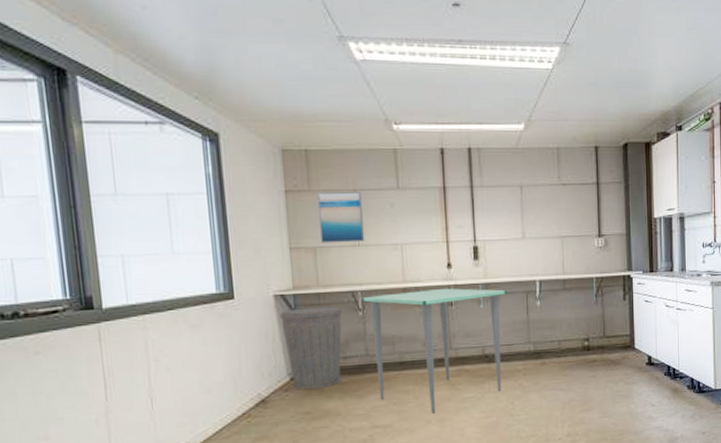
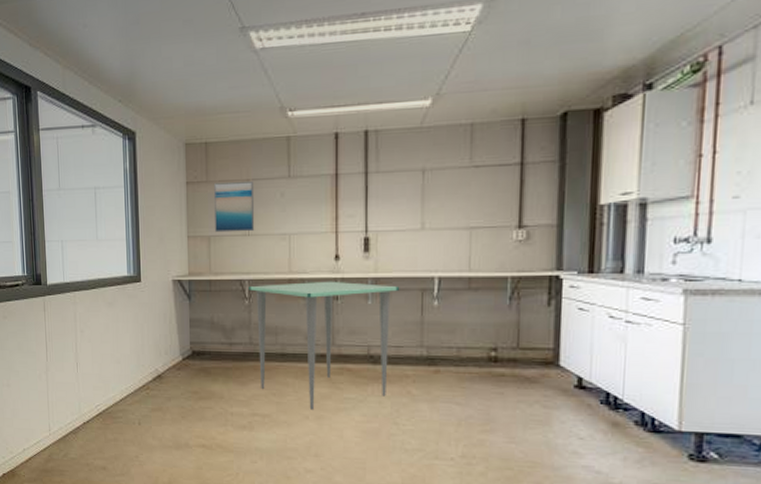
trash can: present [279,306,342,390] -> none [176,293,230,371]

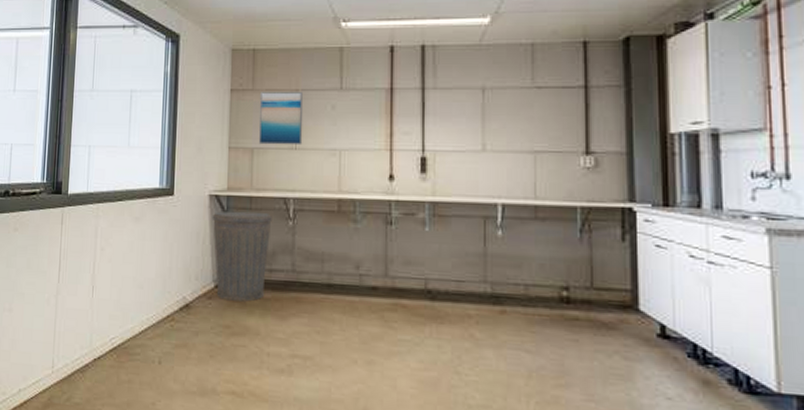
trash can: none [176,293,230,371] -> present [212,211,272,302]
dining table: present [249,281,400,410] -> none [293,203,460,353]

